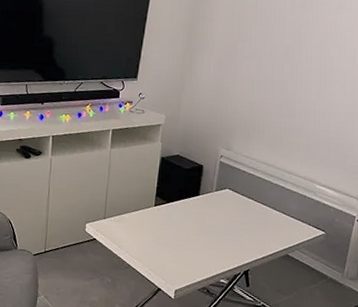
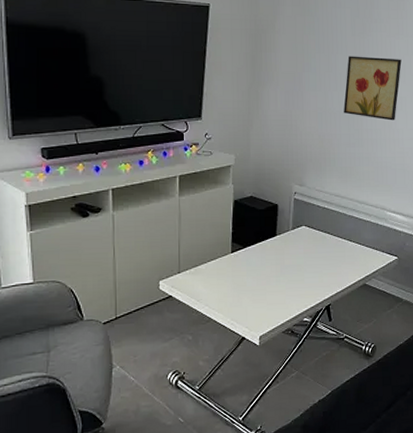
wall art: none [277,28,343,94] -> present [344,56,402,121]

